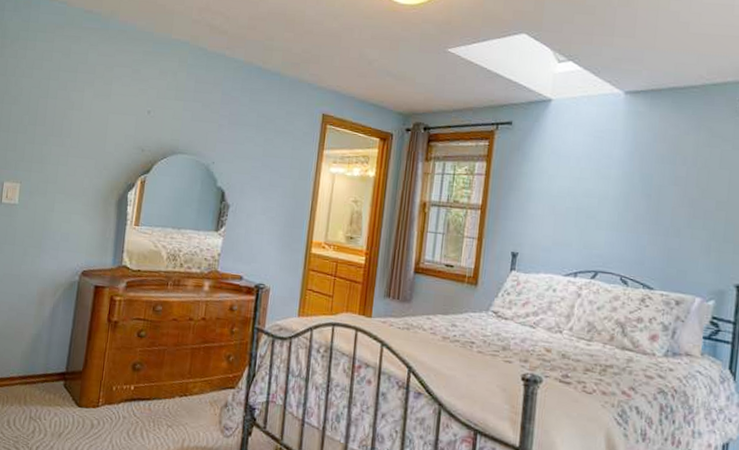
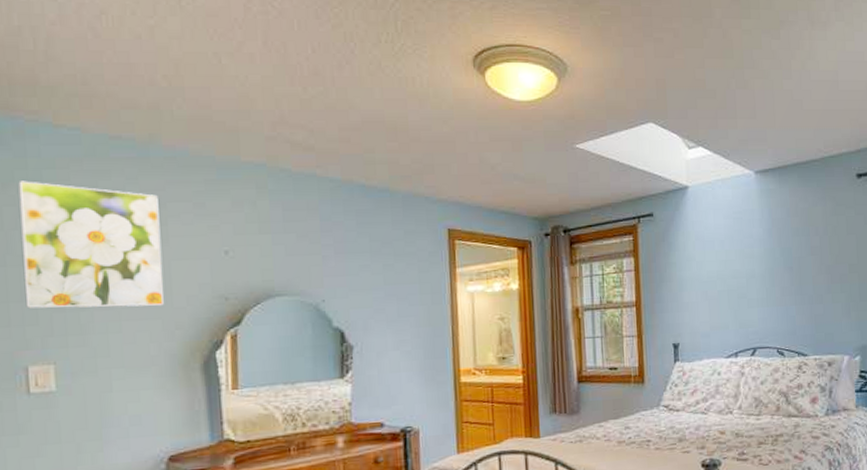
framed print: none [10,39,109,149] -> present [18,181,164,309]

